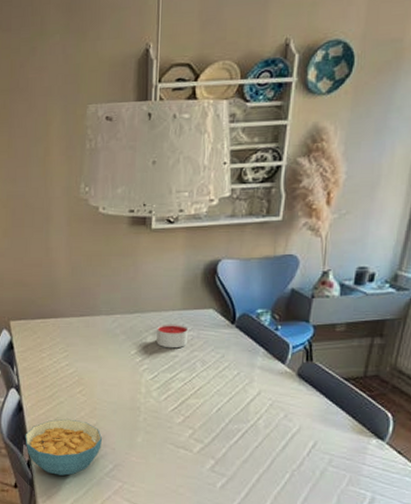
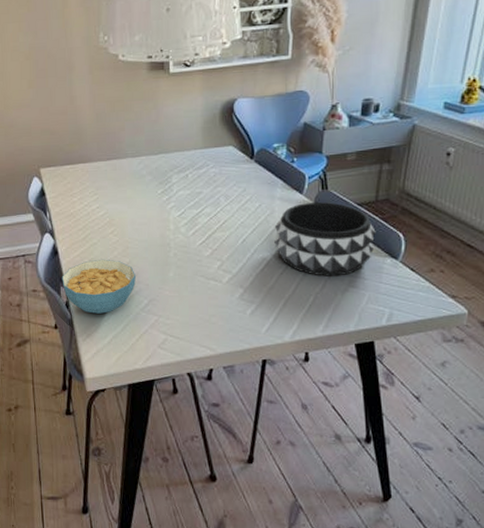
candle: present [156,324,188,349] -> none [181,162,210,186]
decorative bowl: none [251,374,362,454] -> present [274,202,376,277]

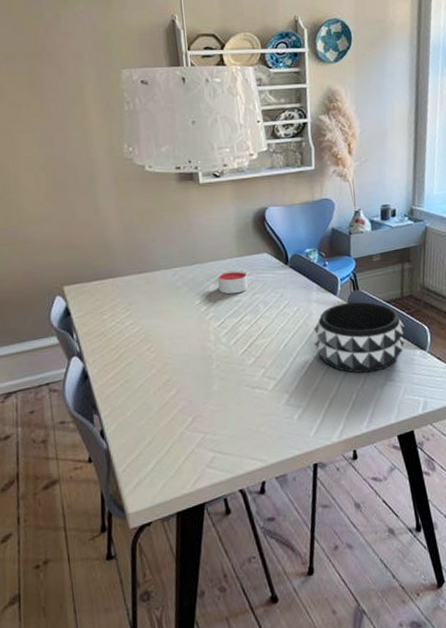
cereal bowl: present [62,259,136,314] -> none [94,378,178,440]
candle: none [181,162,210,186] -> present [217,270,248,295]

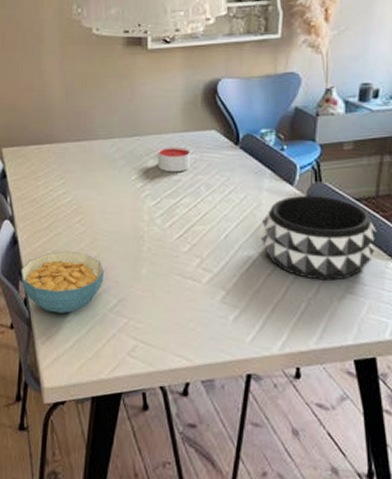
cereal bowl: none [94,378,178,440] -> present [21,251,104,313]

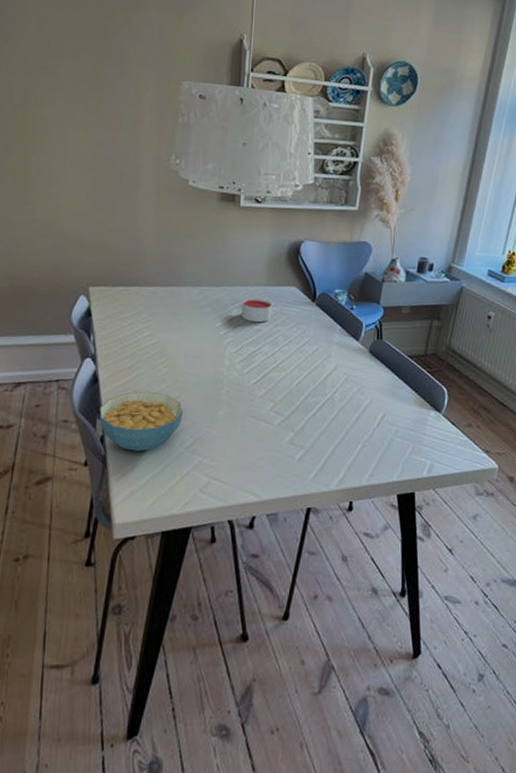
decorative bowl: present [261,196,377,281] -> none [328,350,423,426]

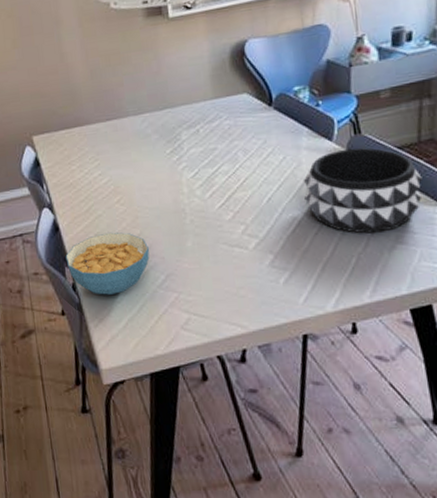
candle: present [241,298,272,323] -> none [190,114,225,142]
decorative bowl: none [328,350,423,426] -> present [304,148,422,234]

